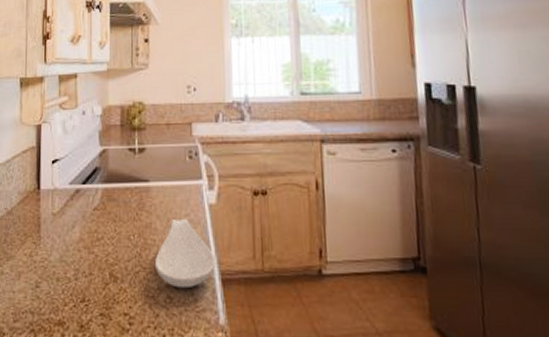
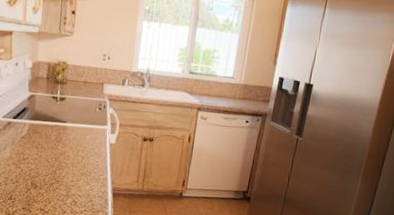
spoon rest: present [154,218,216,289] -> none [65,151,111,197]

